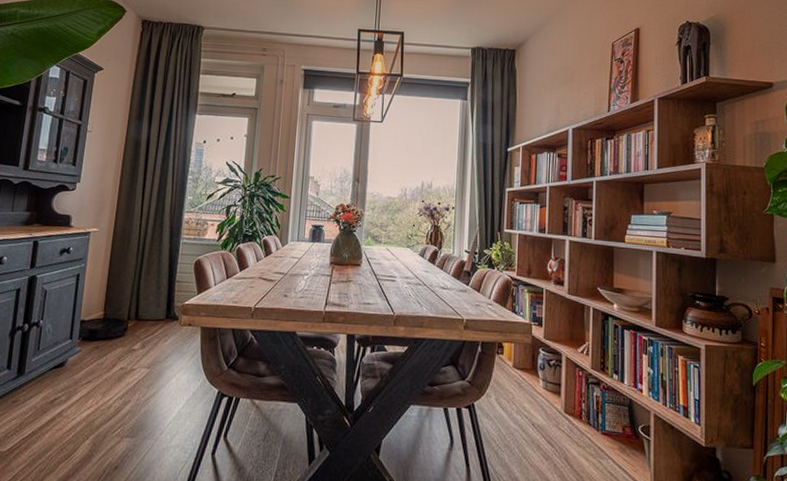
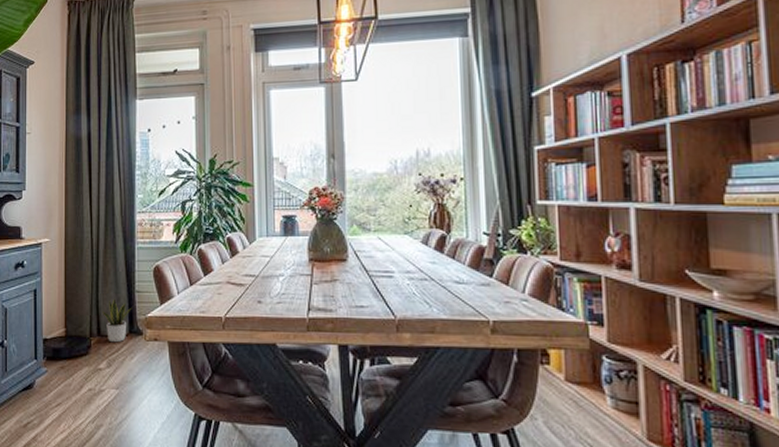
potted plant: none [141,286,171,327] -> present [101,298,132,343]

